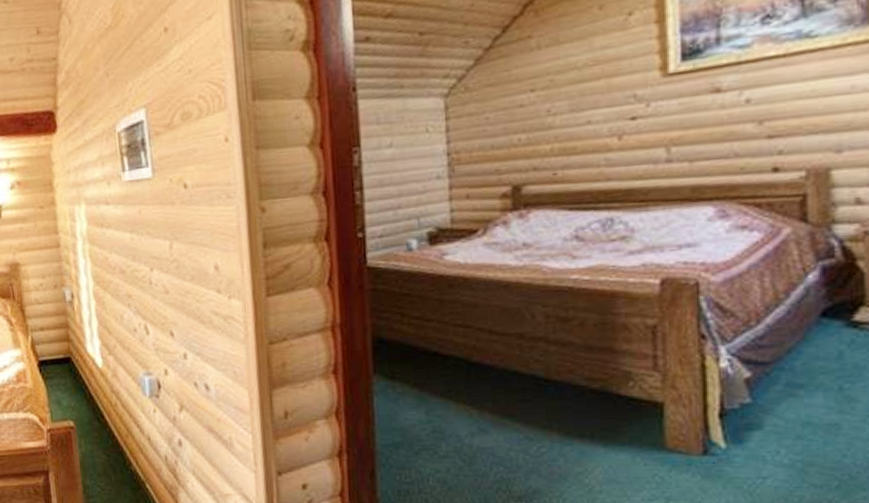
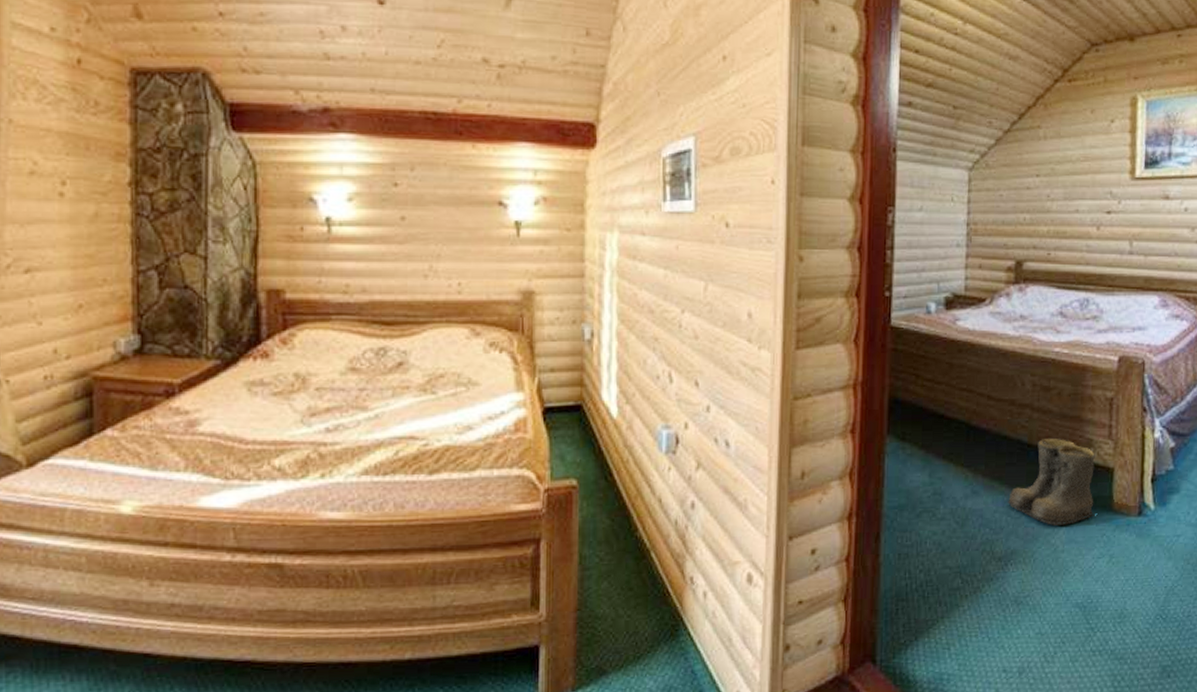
boots: none [523,372,641,464] -> present [1007,439,1096,525]

